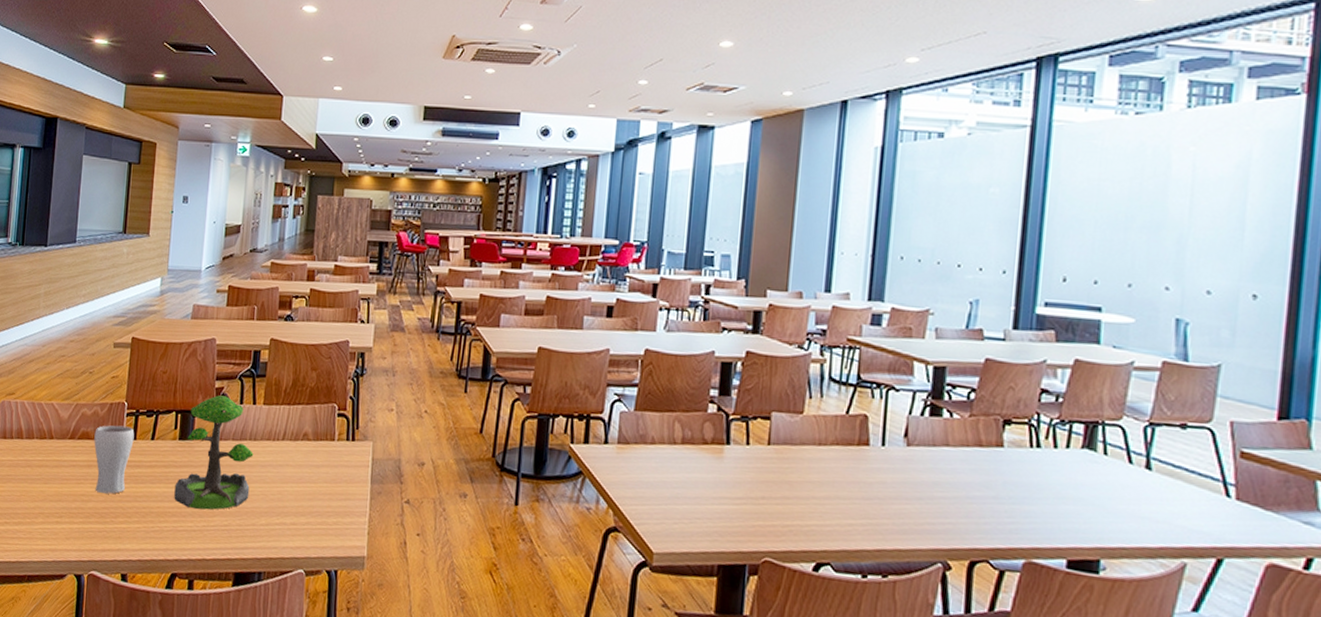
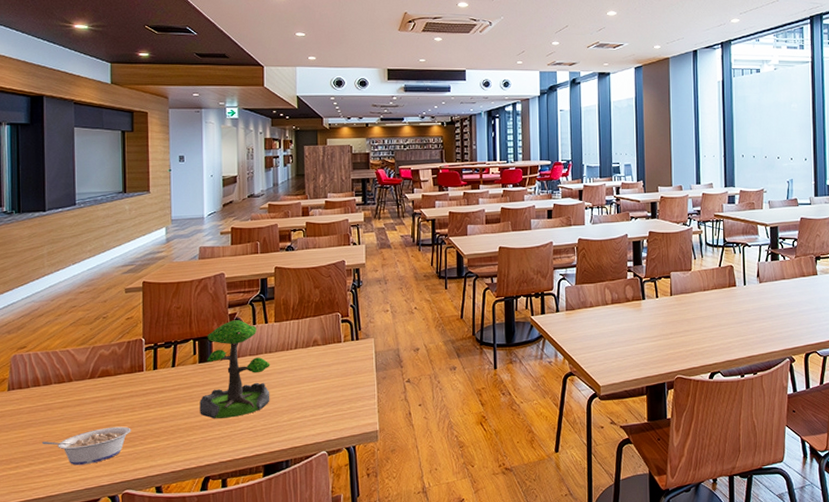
legume: none [19,496,104,535] -> present [42,426,131,465]
drinking glass: present [94,425,135,494] -> none [115,359,155,421]

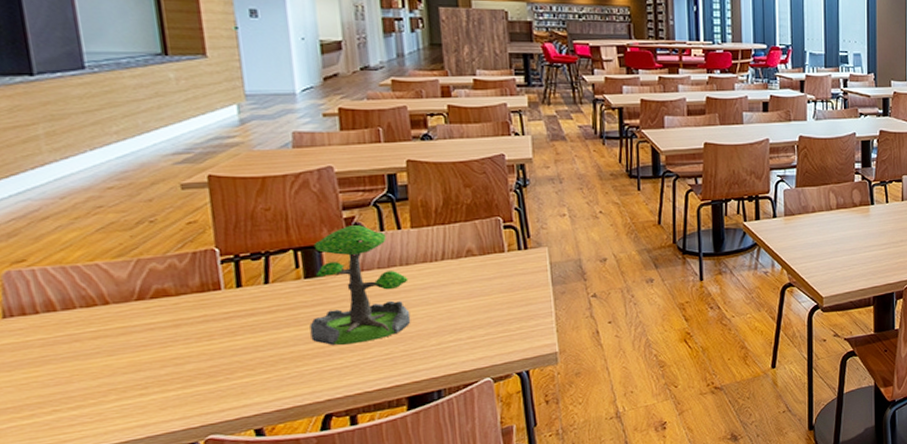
legume: present [42,426,131,465] -> none [70,358,211,409]

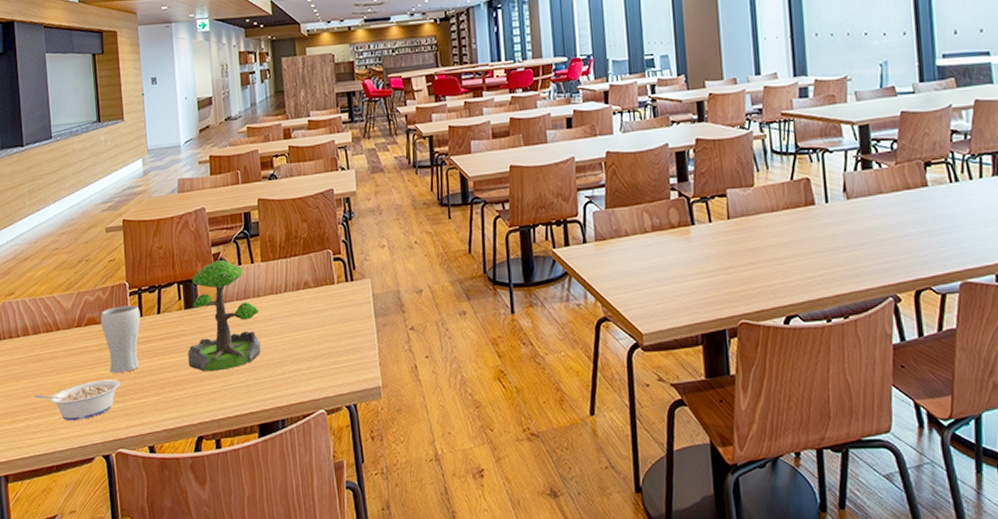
legume: none [70,358,211,409] -> present [35,379,121,421]
drinking glass: none [175,274,239,352] -> present [100,305,141,373]

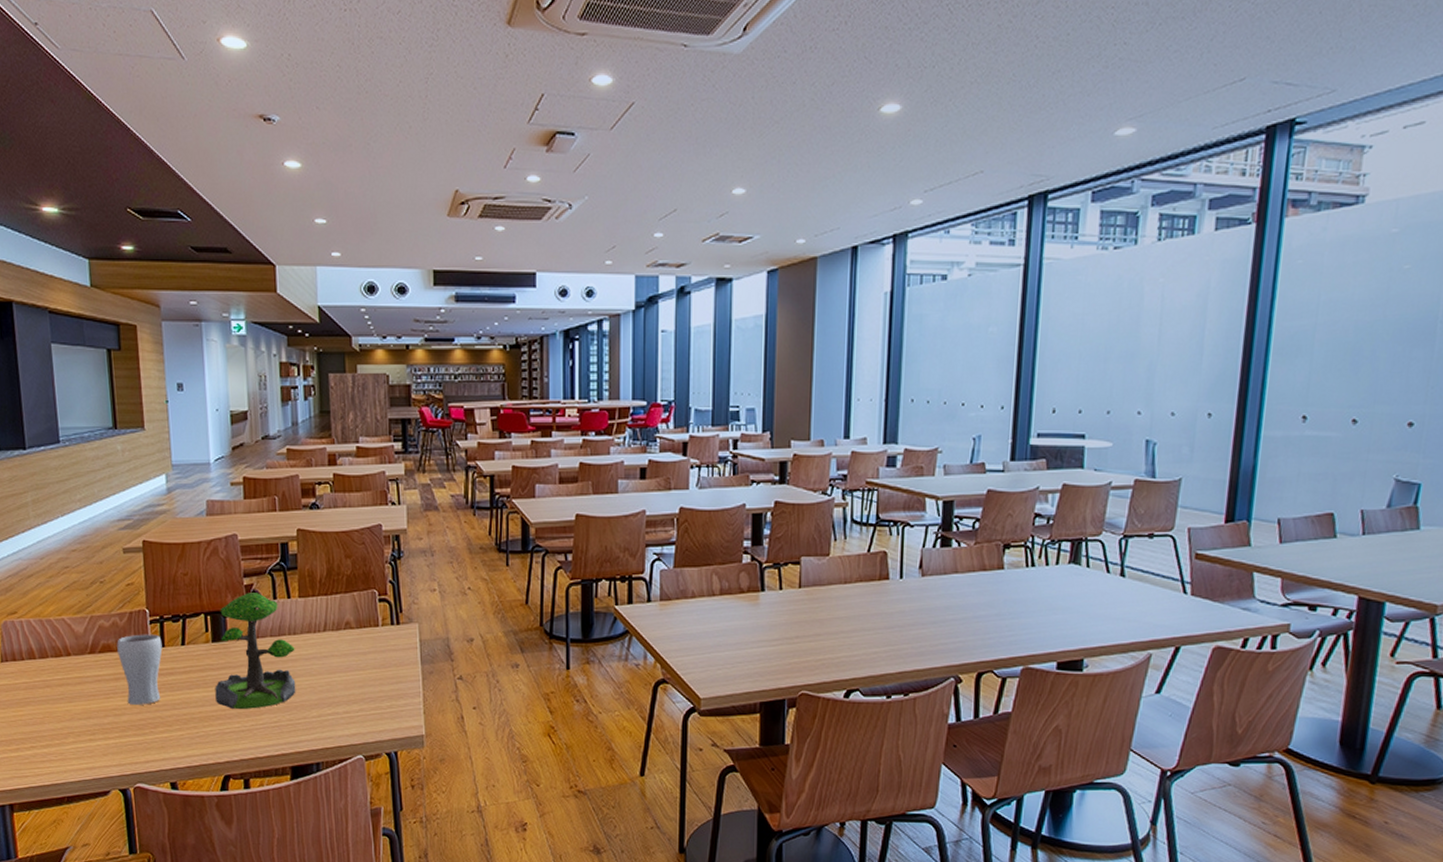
legume: present [35,379,121,421] -> none [43,711,140,752]

